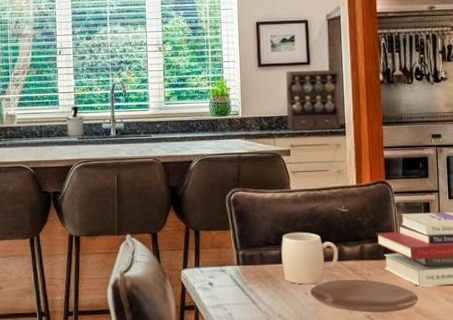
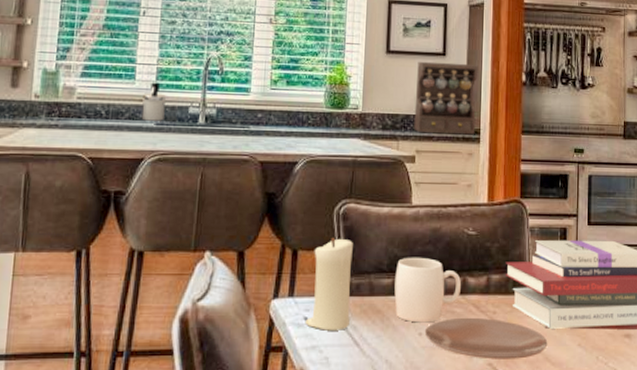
candle: none [210,220,246,293] -> present [305,238,353,331]

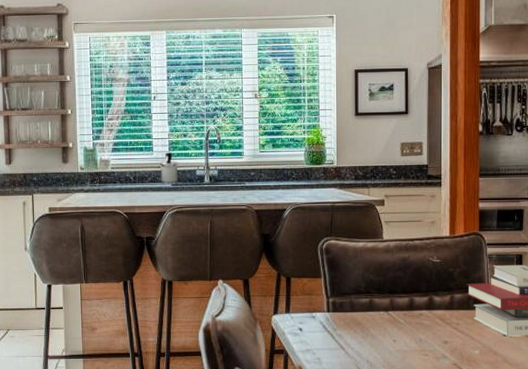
candle: present [305,238,353,331] -> none [300,268,336,338]
mug: present [394,257,462,323] -> none [371,281,429,332]
spice rack: present [414,61,479,135] -> none [382,119,438,181]
plate: present [424,317,548,360] -> none [398,328,506,360]

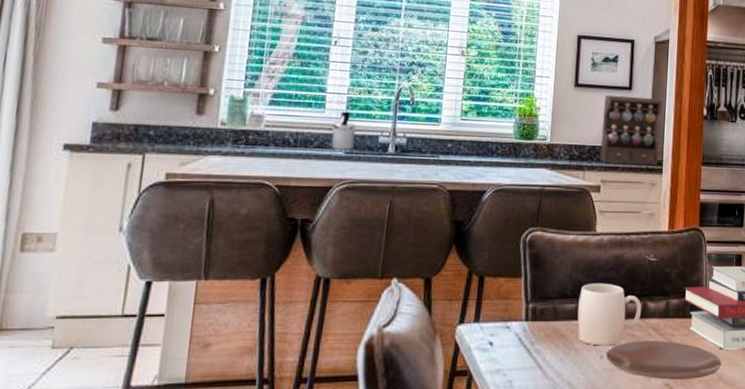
mug: none [371,281,429,332] -> present [577,283,642,346]
spice rack: none [382,119,438,181] -> present [600,94,663,166]
plate: none [398,328,506,360] -> present [605,340,722,380]

